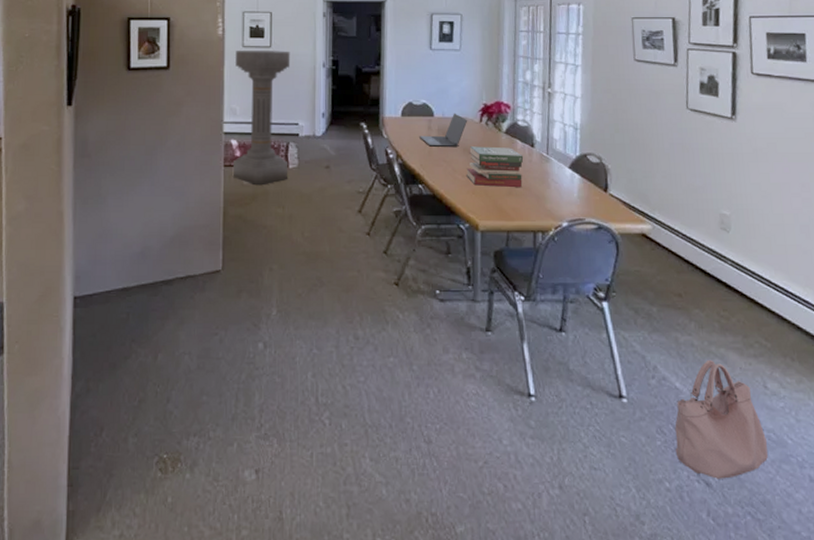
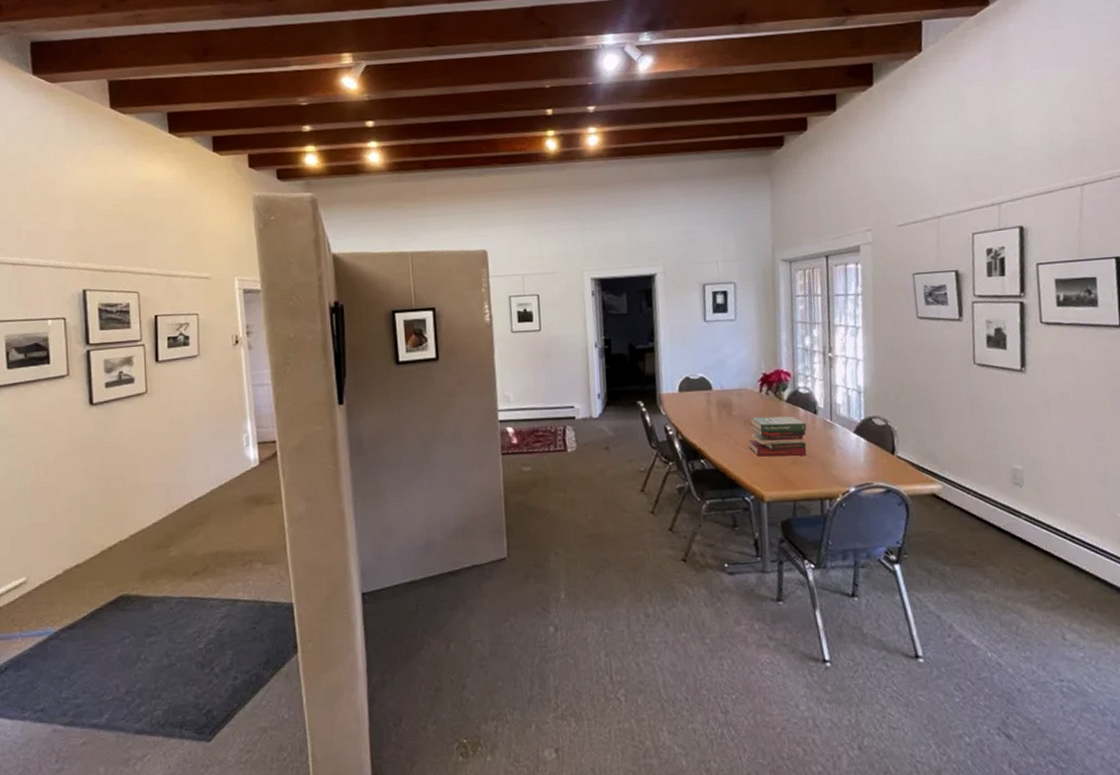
pedestal: present [232,51,291,186] -> none [505,333,567,471]
laptop: present [419,113,468,148] -> none [698,384,748,421]
handbag: present [675,359,768,479] -> none [973,615,1069,731]

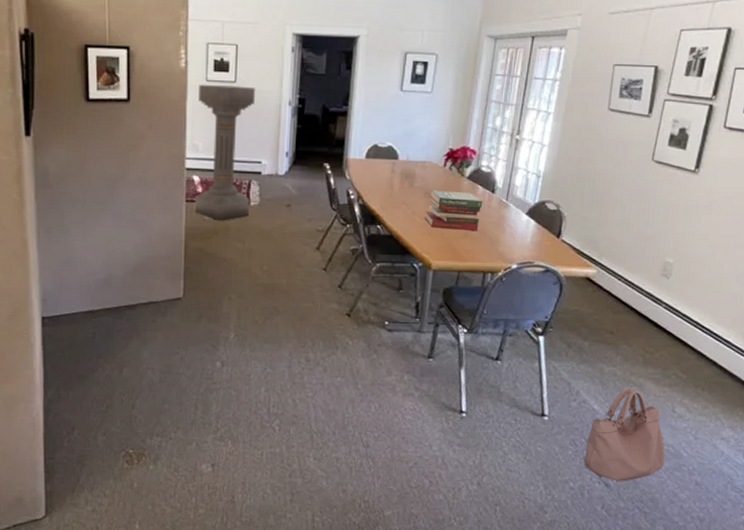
pedestal: none [505,333,567,471] -> present [194,85,256,221]
handbag: none [973,615,1069,731] -> present [583,387,665,481]

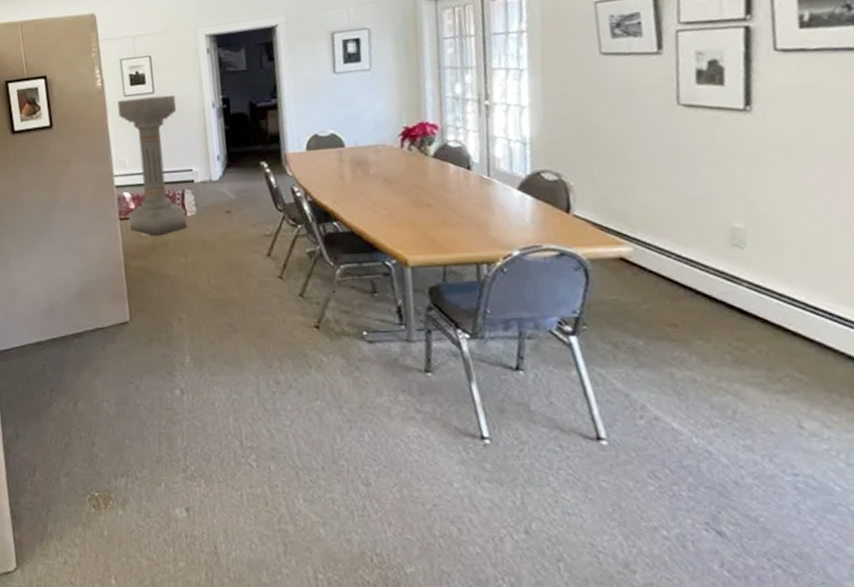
books: present [425,190,483,232] -> none [388,173,459,218]
handbag: present [583,387,665,481] -> none [672,396,805,528]

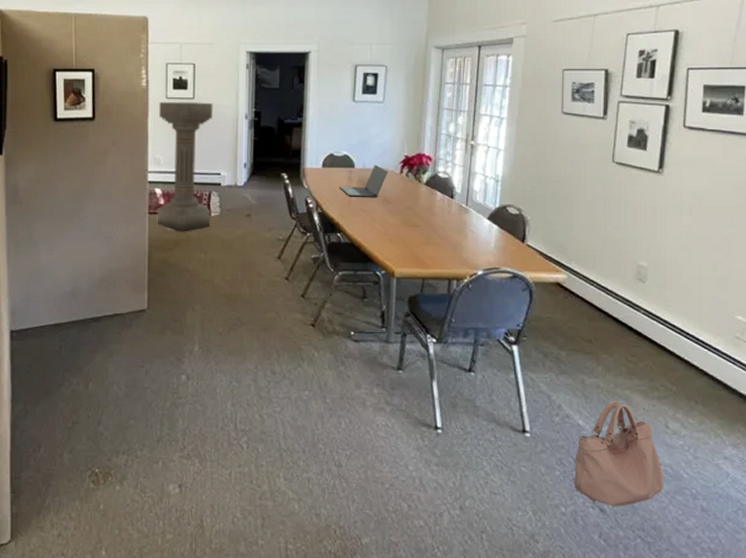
laptop: none [329,140,386,180] -> present [339,164,389,198]
handbag: none [672,396,805,528] -> present [573,400,663,506]

